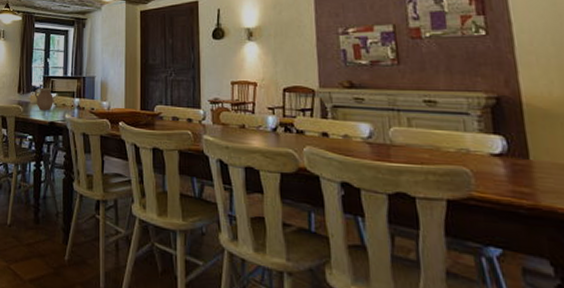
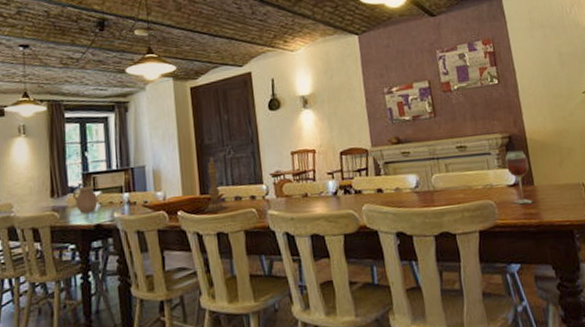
candlestick: none [142,77,164,128] -> present [203,157,227,213]
wineglass: none [488,114,527,181] -> present [505,149,534,205]

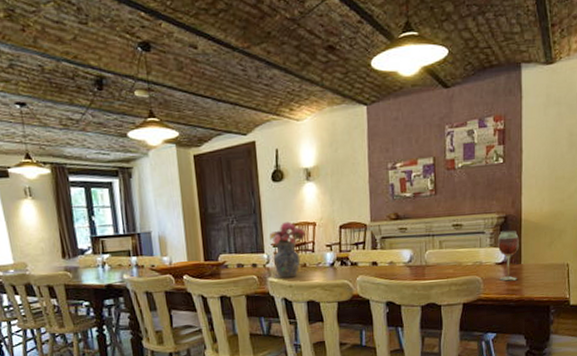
pitcher: present [72,185,99,214] -> none [82,248,108,275]
candlestick: present [203,157,227,213] -> none [207,226,230,278]
flower arrangement: none [267,149,306,211] -> present [269,221,307,278]

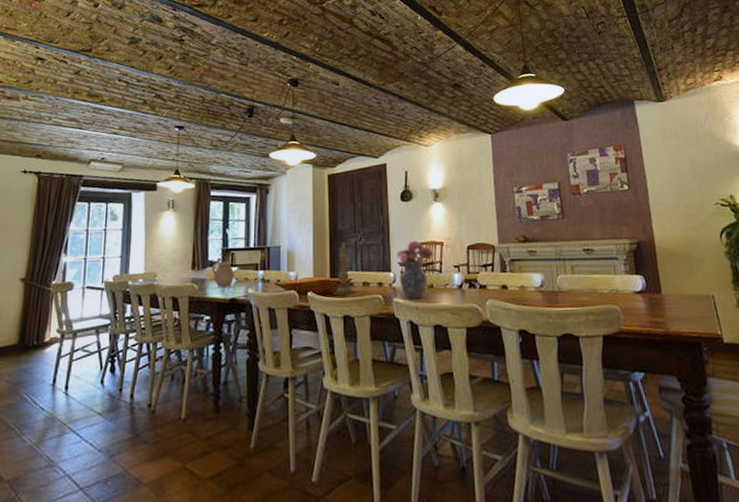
pitcher: none [82,248,108,275] -> present [211,261,235,287]
candlestick: none [207,226,230,278] -> present [332,242,355,296]
wineglass: present [497,229,519,281] -> none [632,256,660,313]

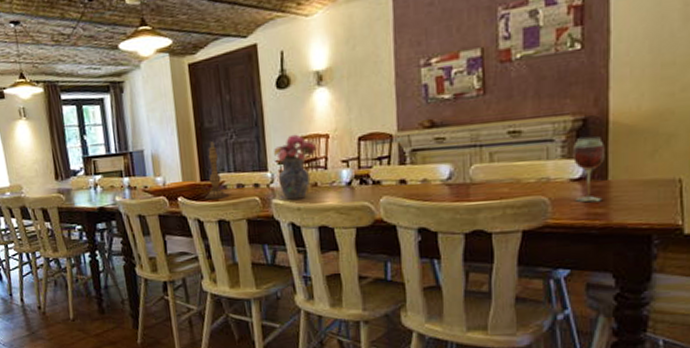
pitcher: present [211,261,235,287] -> none [74,169,100,197]
wineglass: none [632,256,660,313] -> present [572,135,605,203]

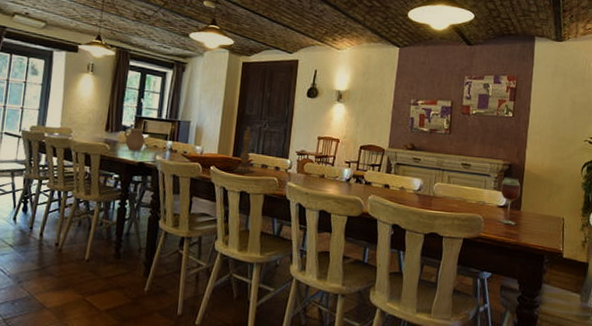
pitcher: none [74,169,100,197] -> present [124,127,146,151]
flower arrangement: present [273,134,318,200] -> none [295,134,329,186]

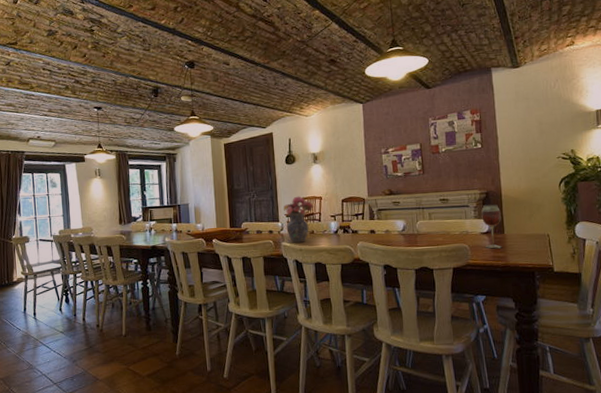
pitcher: present [124,127,146,151] -> none [135,216,154,238]
candlestick: present [232,126,253,174] -> none [232,199,250,242]
flower arrangement: none [295,134,329,186] -> present [283,196,314,243]

